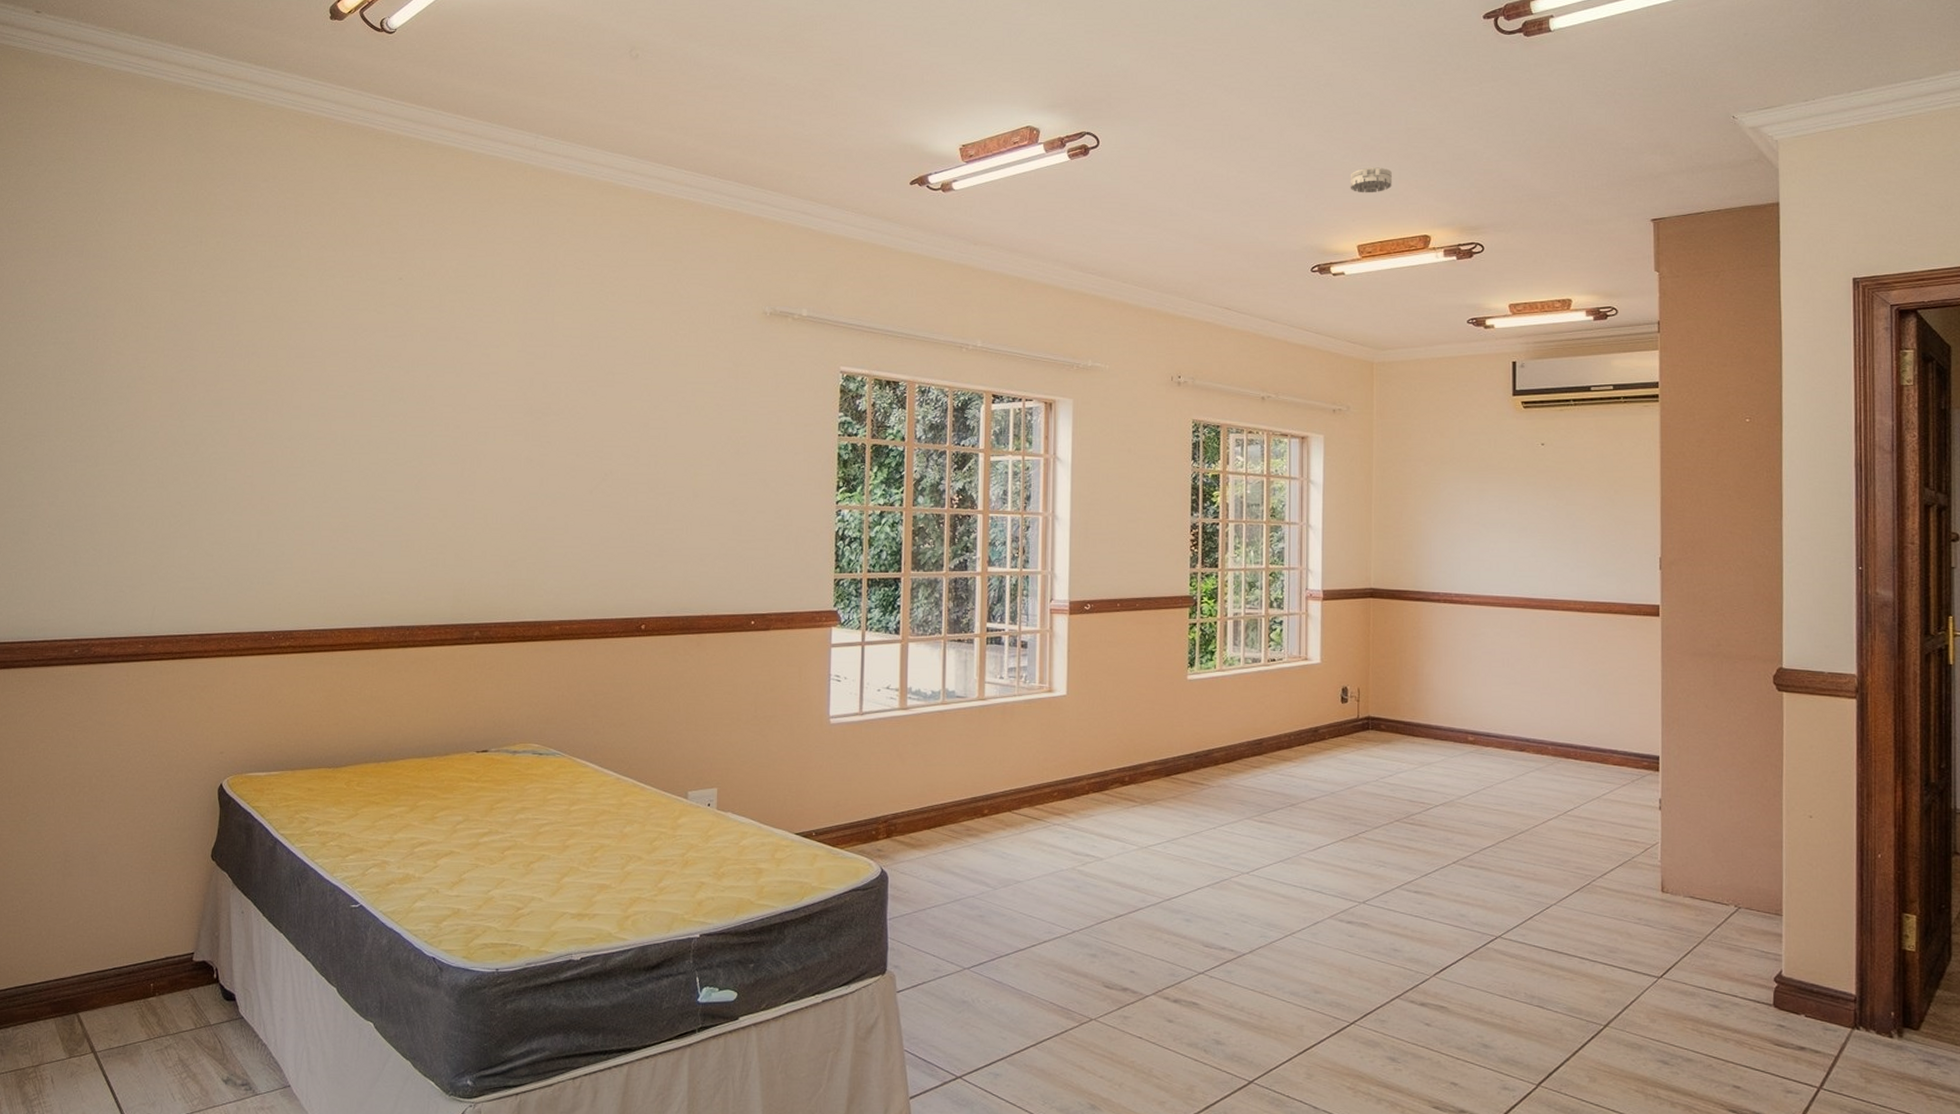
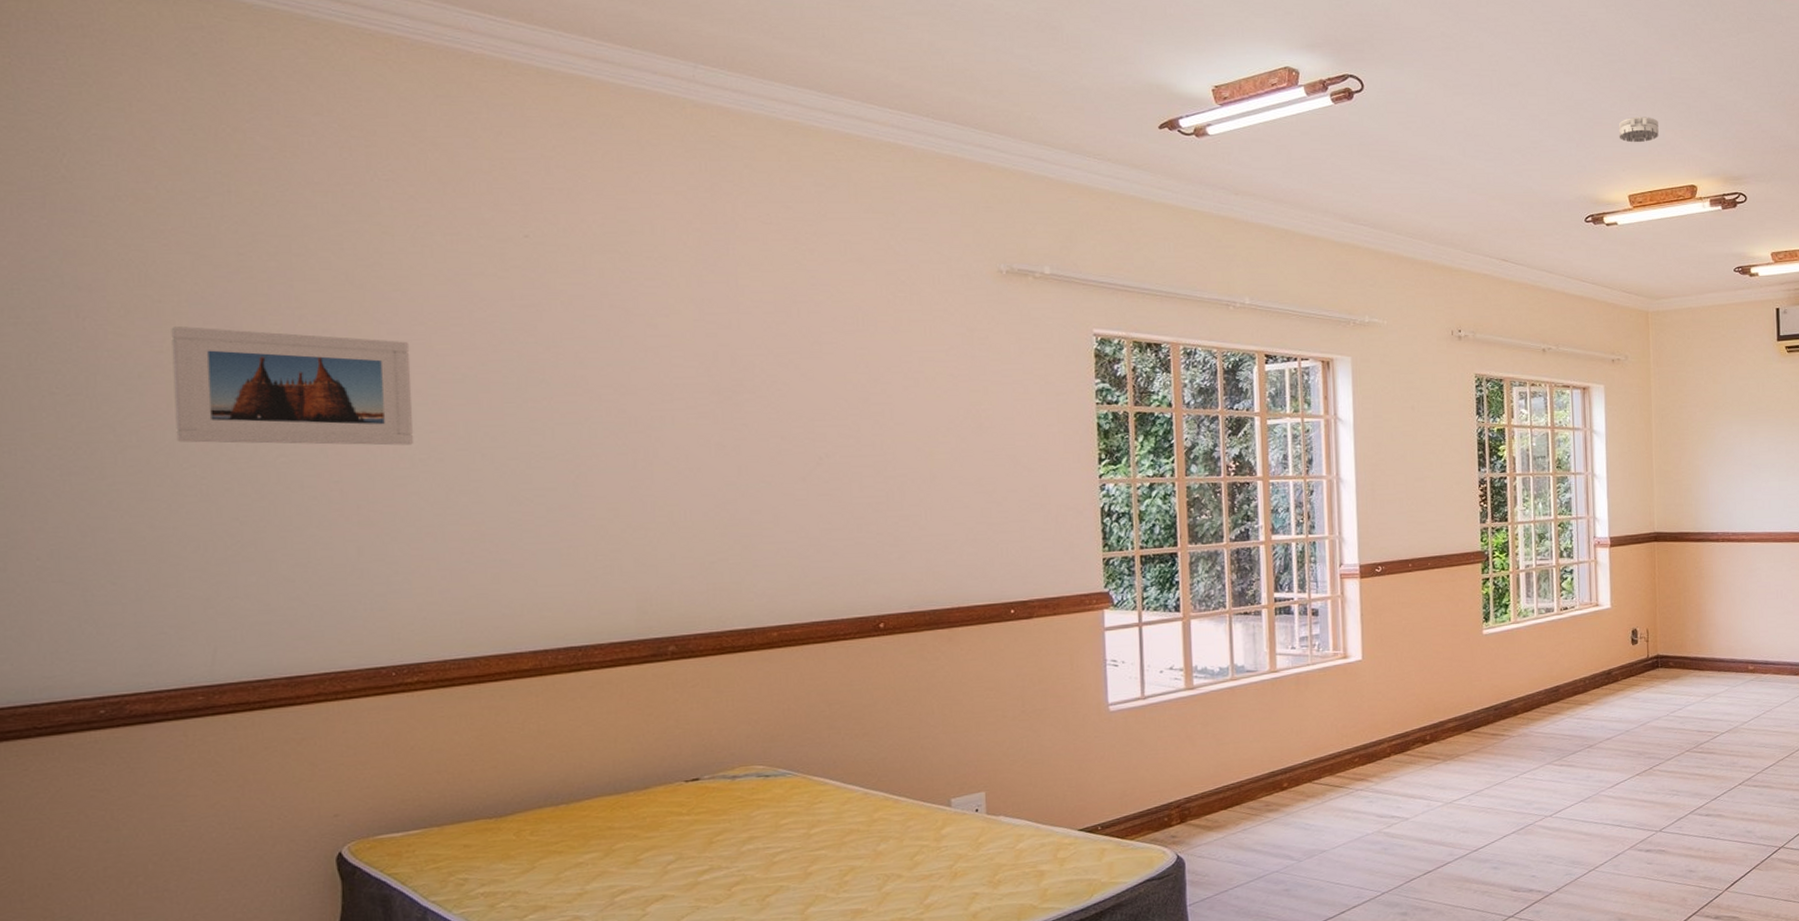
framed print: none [147,348,310,449] -> present [171,326,414,446]

